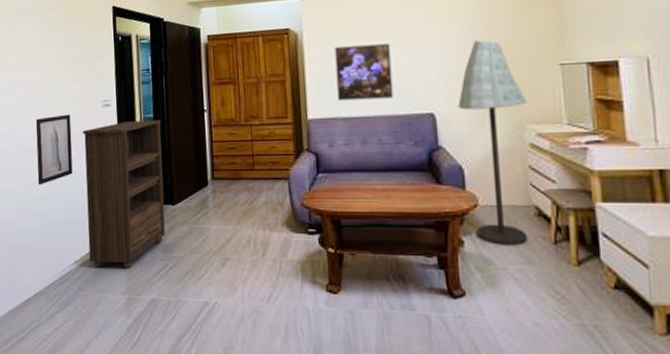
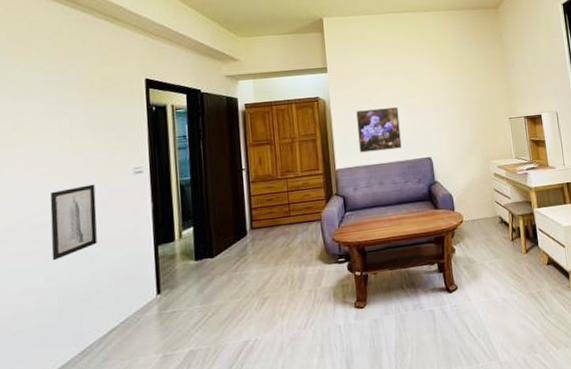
bookshelf: present [83,120,165,269] -> none [110,181,204,334]
floor lamp: present [458,40,528,246] -> none [447,103,496,248]

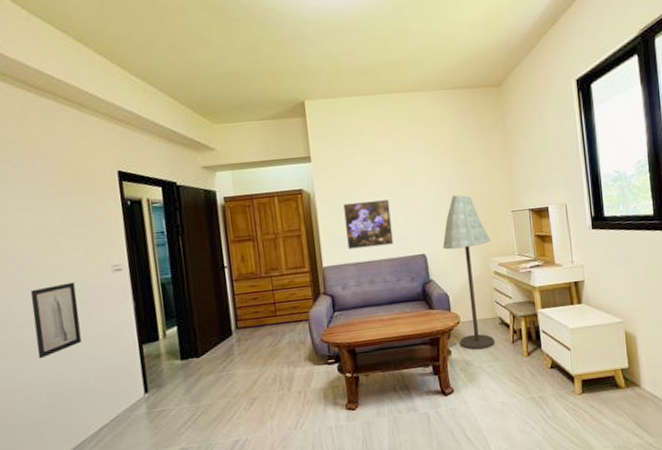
floor lamp: none [447,103,496,248] -> present [442,195,495,350]

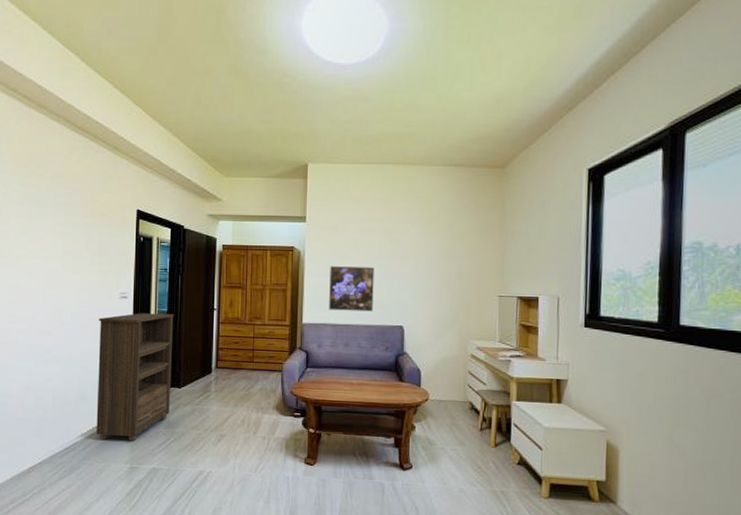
wall art: present [30,282,82,359] -> none [50,302,88,365]
bookshelf: none [91,279,191,431] -> present [96,313,174,441]
floor lamp: present [442,195,495,350] -> none [422,272,473,431]

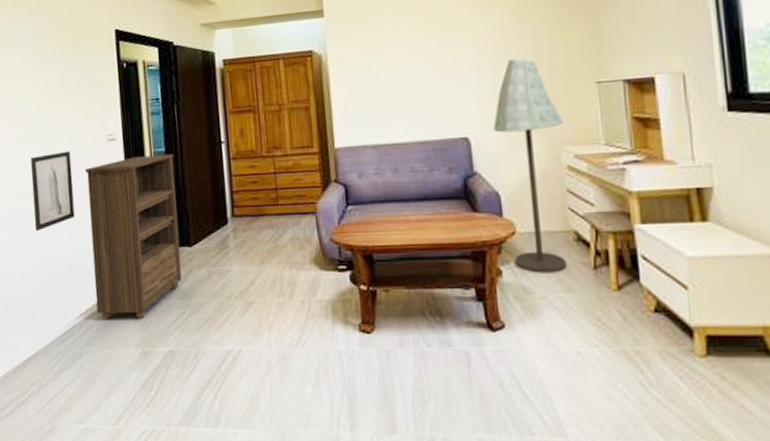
wall art: none [50,302,88,365] -> present [30,151,75,232]
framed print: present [329,266,374,312] -> none [362,64,426,127]
floor lamp: none [422,272,473,431] -> present [493,58,568,273]

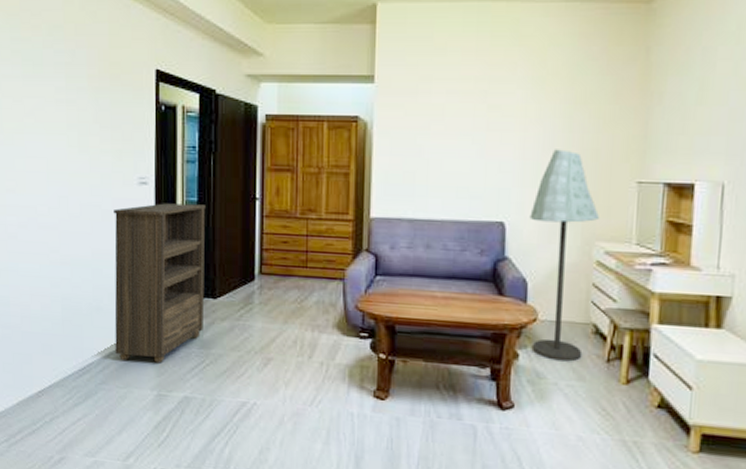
wall art: present [30,151,75,232] -> none [57,189,100,267]

